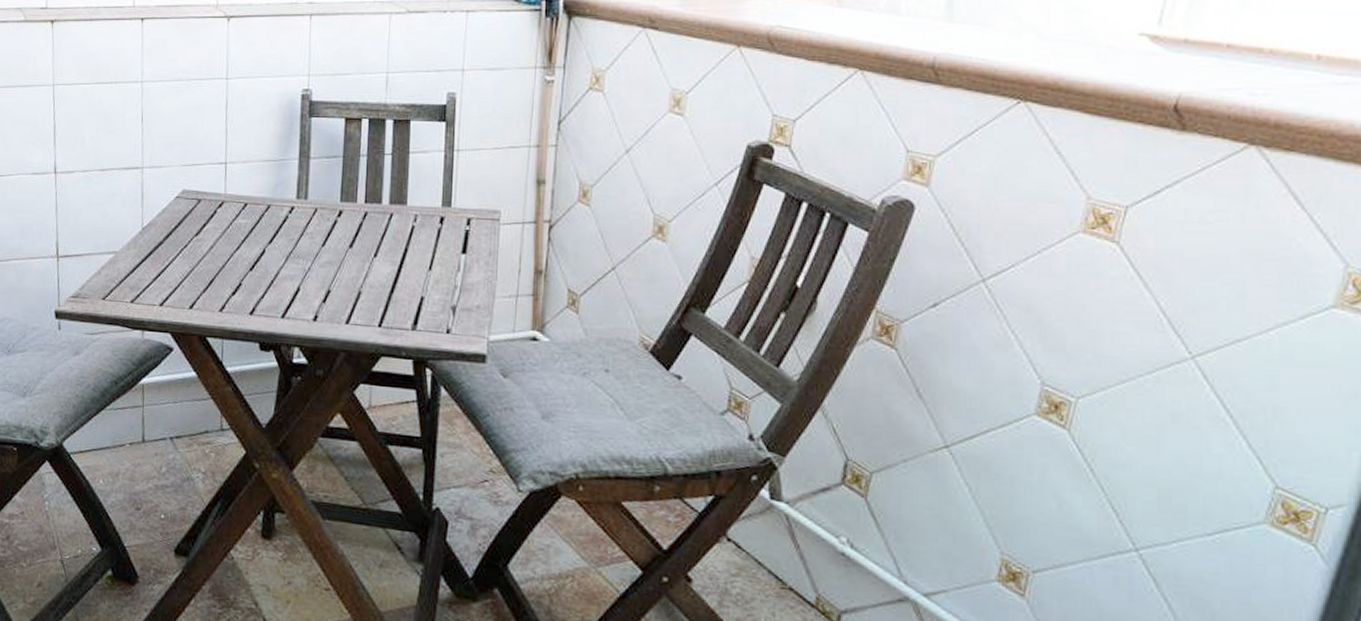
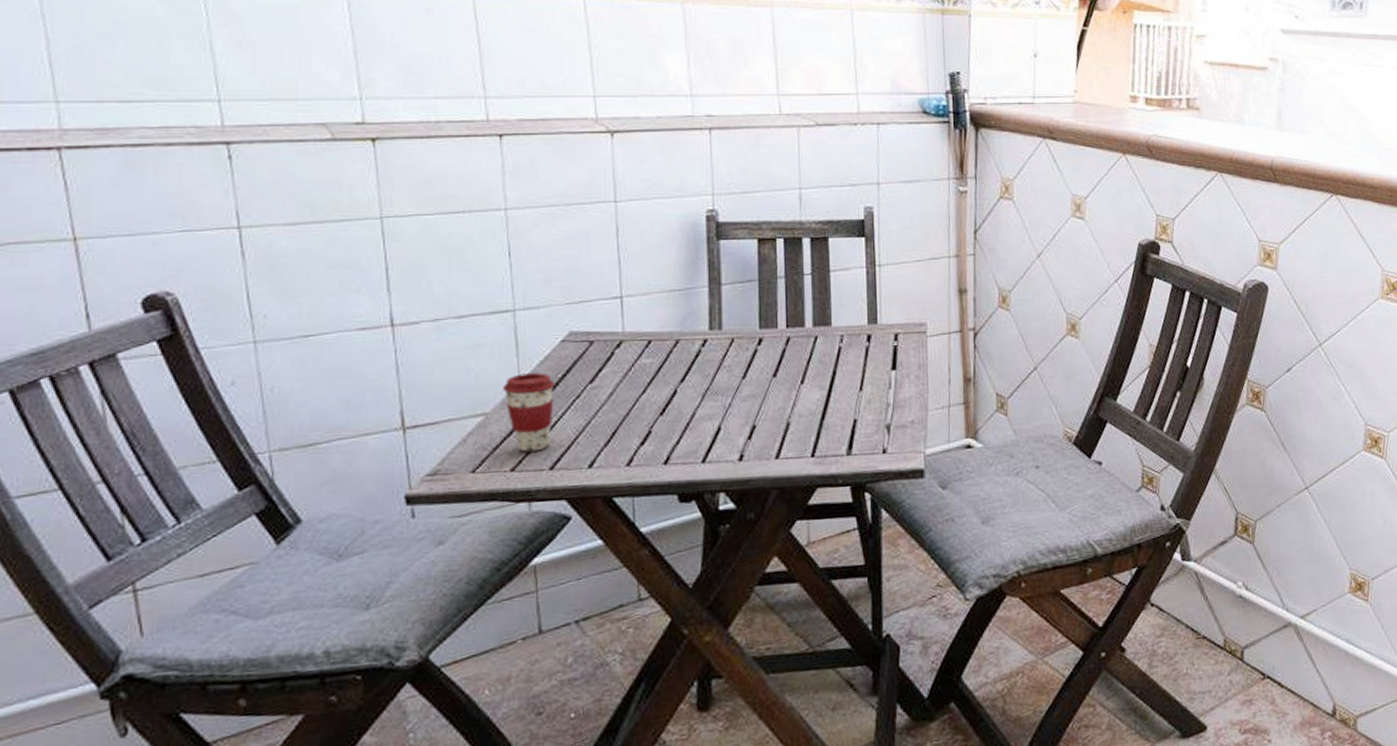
coffee cup: none [130,222,169,289] -> present [503,373,555,452]

